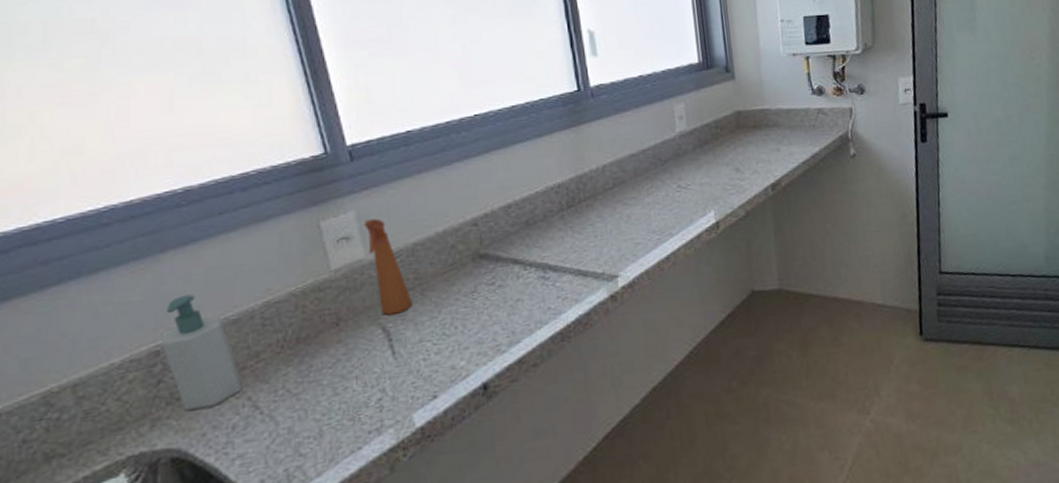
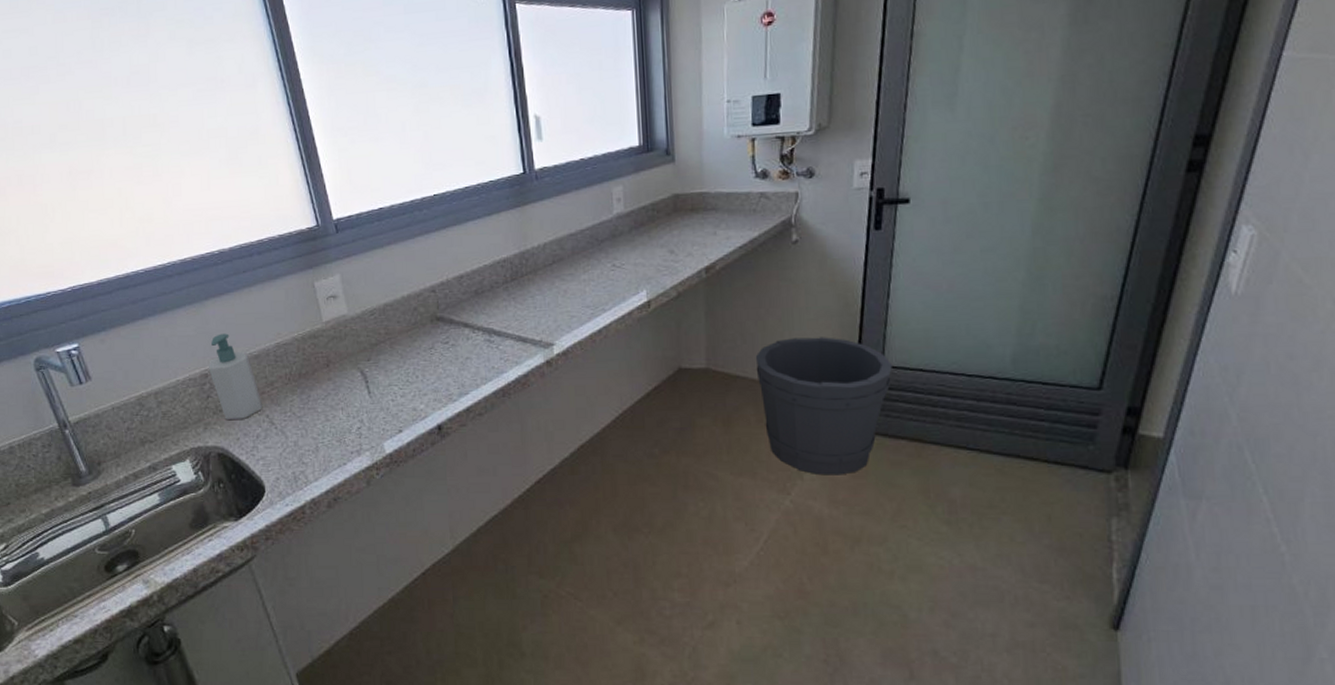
spray bottle: present [363,218,412,315] -> none [346,282,383,362]
bucket: none [825,247,949,390] -> present [755,337,892,475]

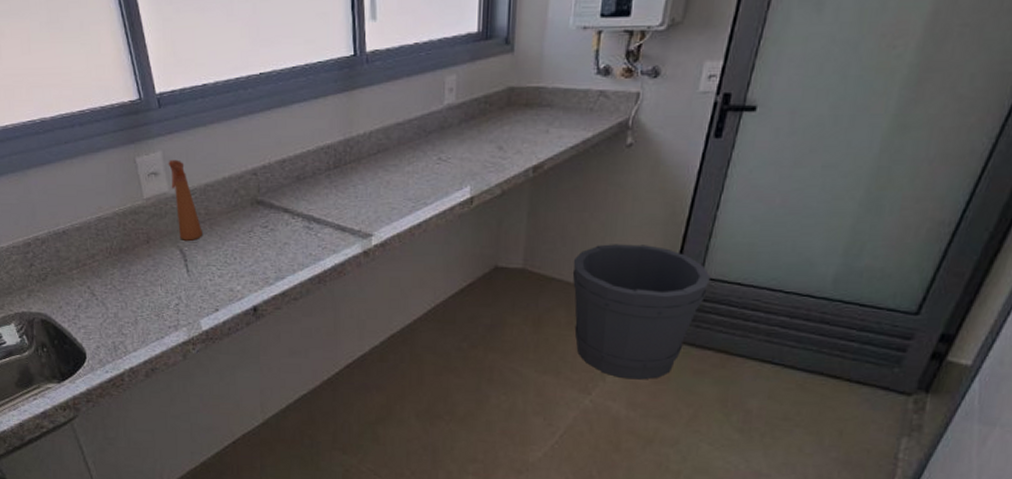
soap bottle: present [208,333,263,420] -> none [30,204,85,289]
spray bottle: none [346,282,383,362] -> present [168,159,202,241]

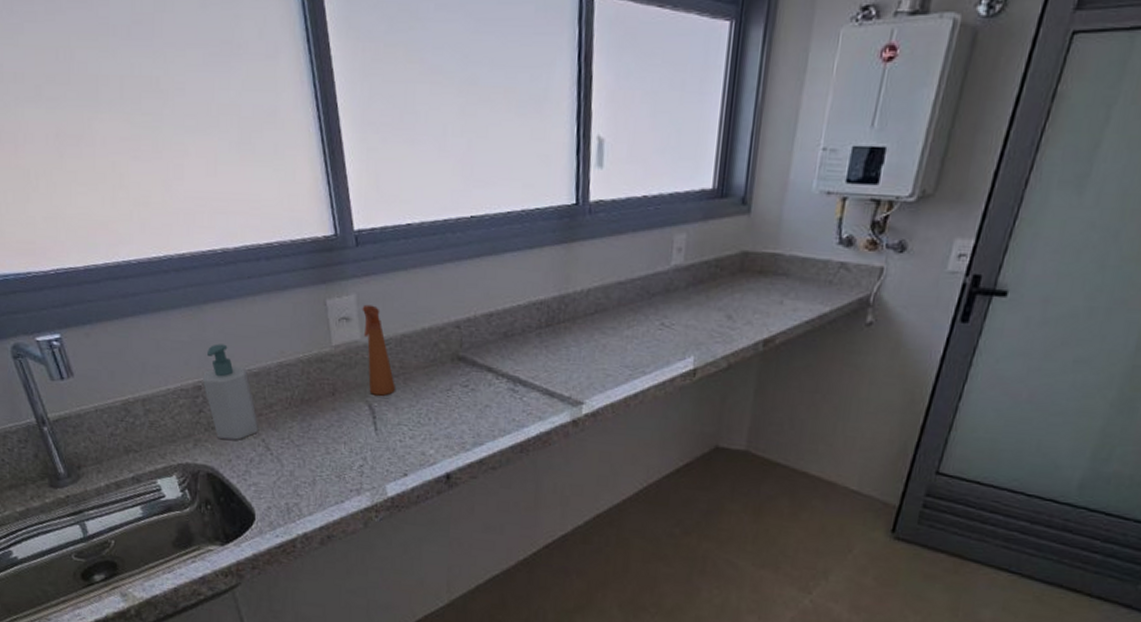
soap bottle: none [30,204,85,289] -> present [202,344,259,440]
bucket: present [572,244,710,380] -> none [797,430,948,581]

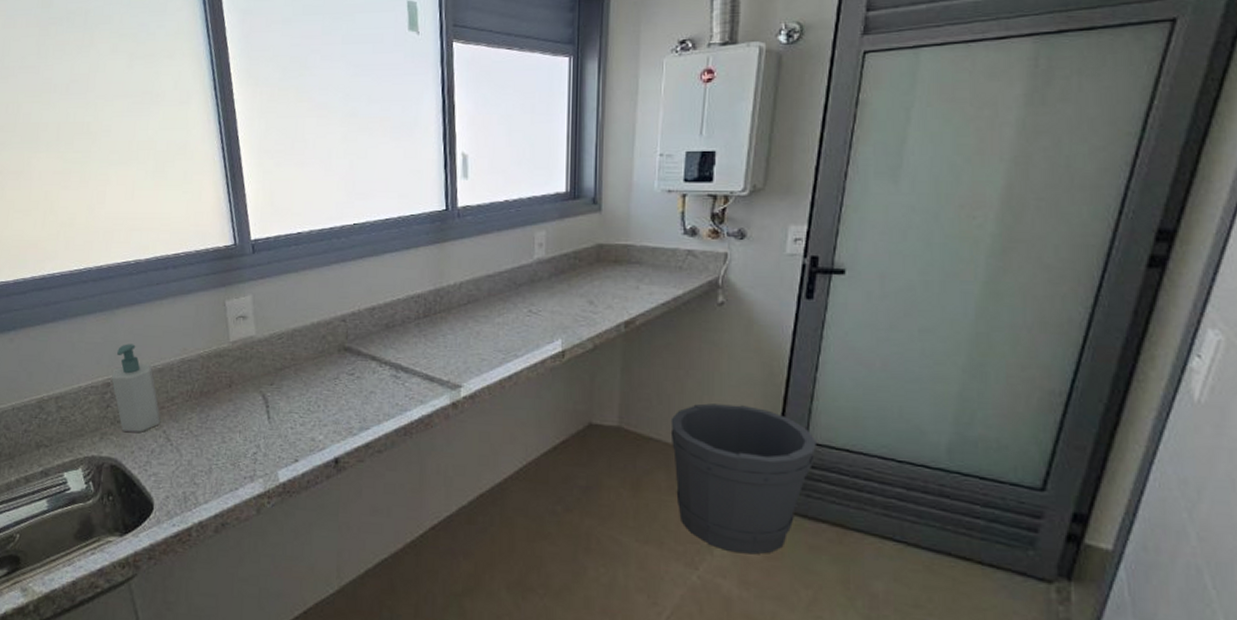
spray bottle: present [362,304,395,396] -> none [257,304,287,386]
bucket: none [797,430,948,581] -> present [670,403,816,555]

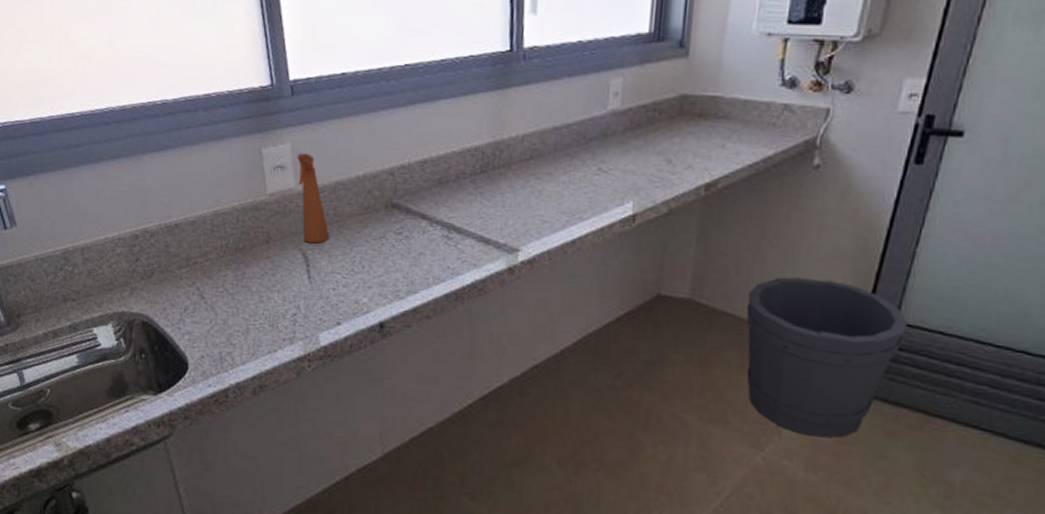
soap bottle: present [111,344,161,432] -> none [139,193,194,289]
spray bottle: none [257,304,287,386] -> present [296,153,329,244]

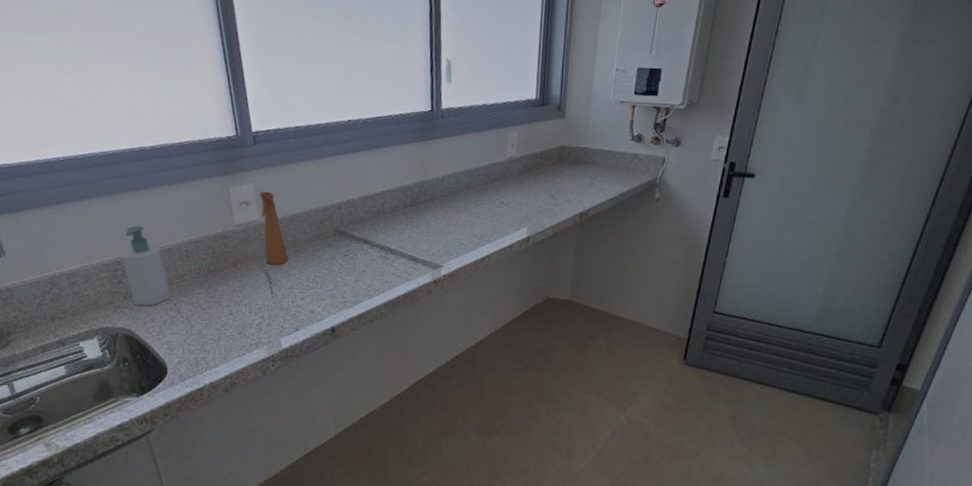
soap bottle: none [139,193,194,289] -> present [121,225,172,306]
bucket: present [746,277,908,438] -> none [611,281,722,399]

